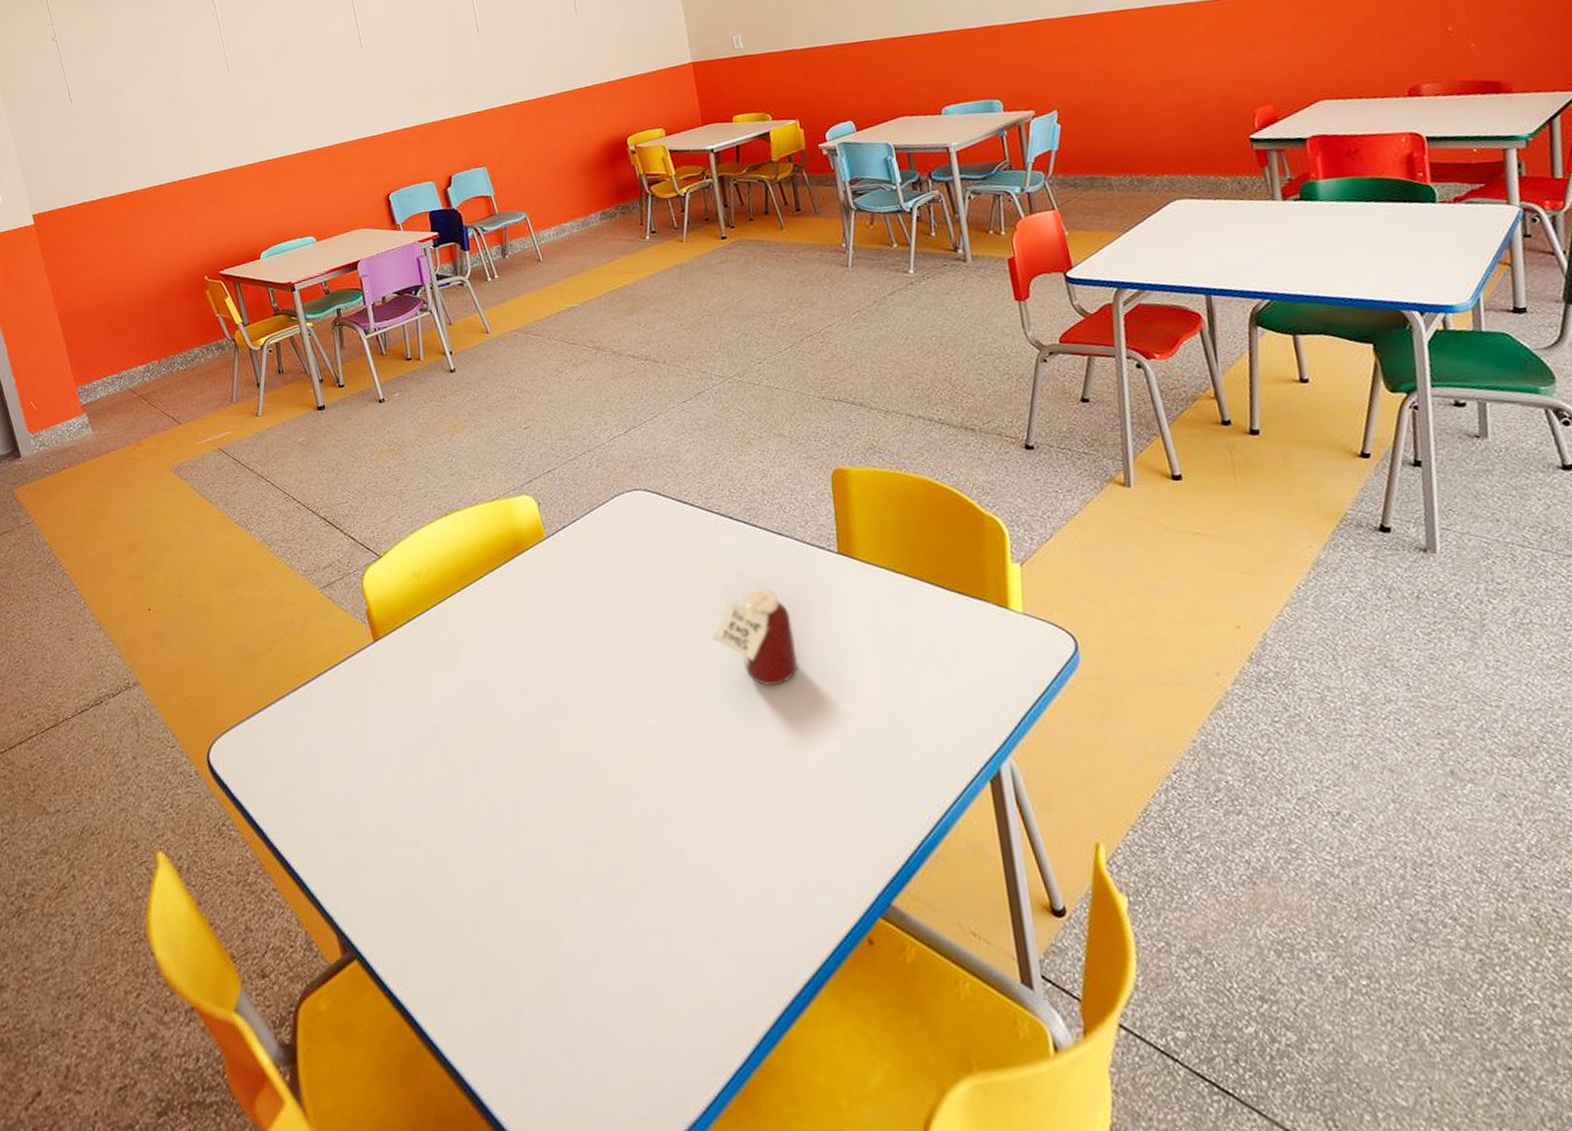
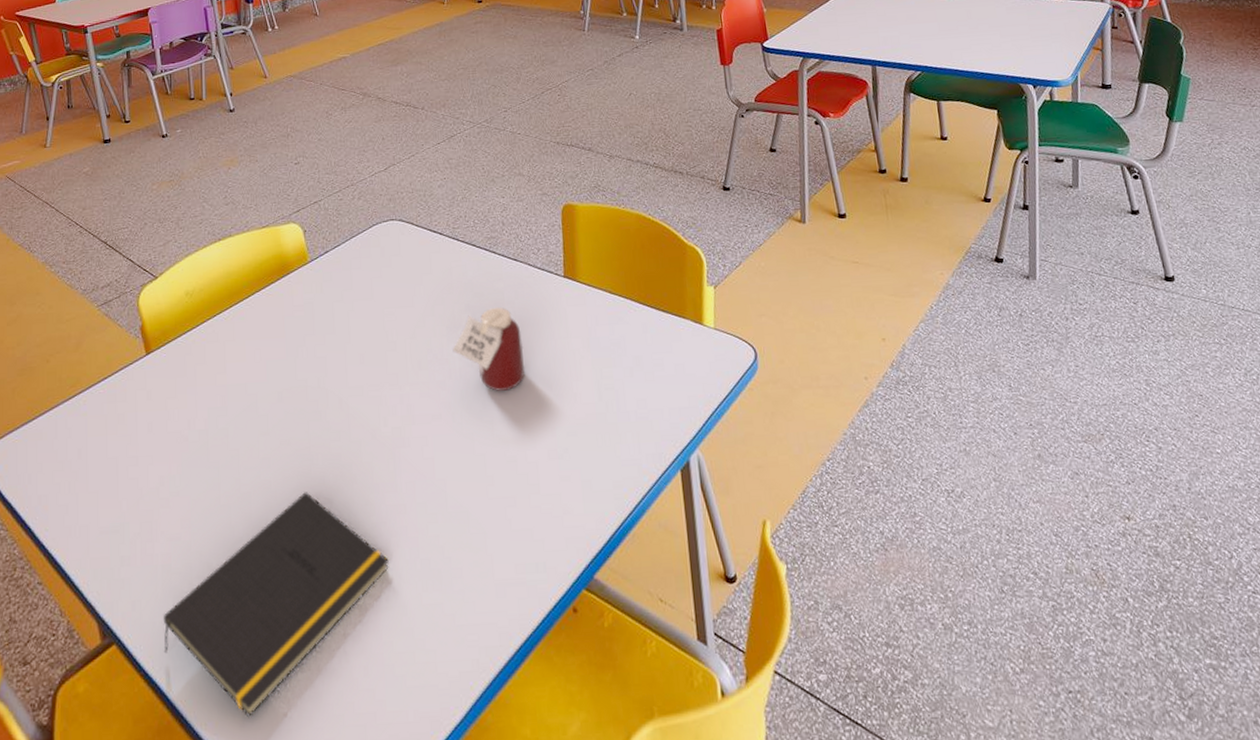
notepad: none [406,797,652,1048] -> present [163,492,389,718]

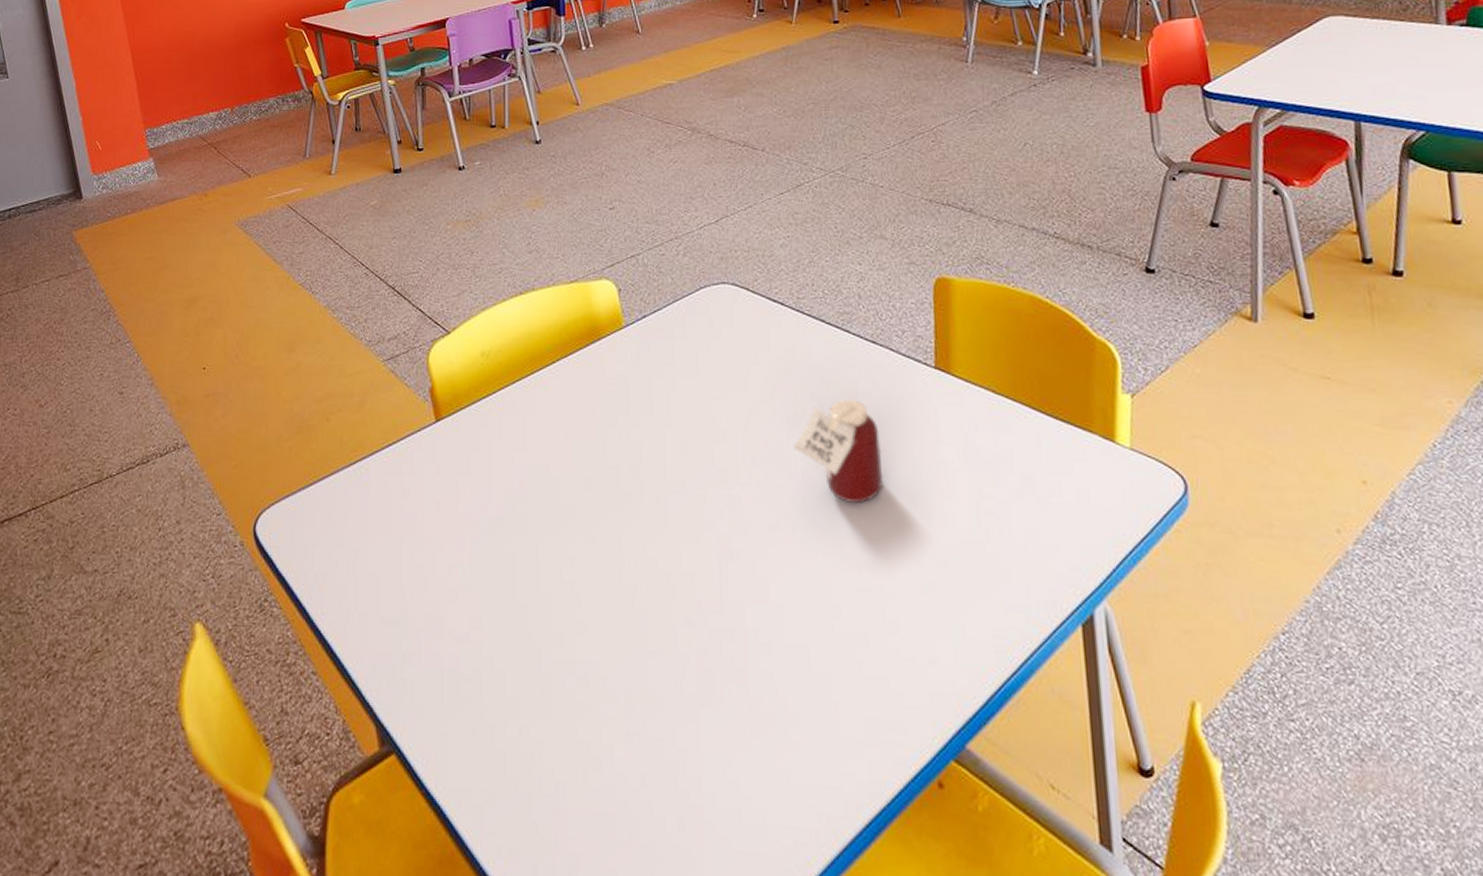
notepad: present [163,492,389,718] -> none [448,601,711,862]

